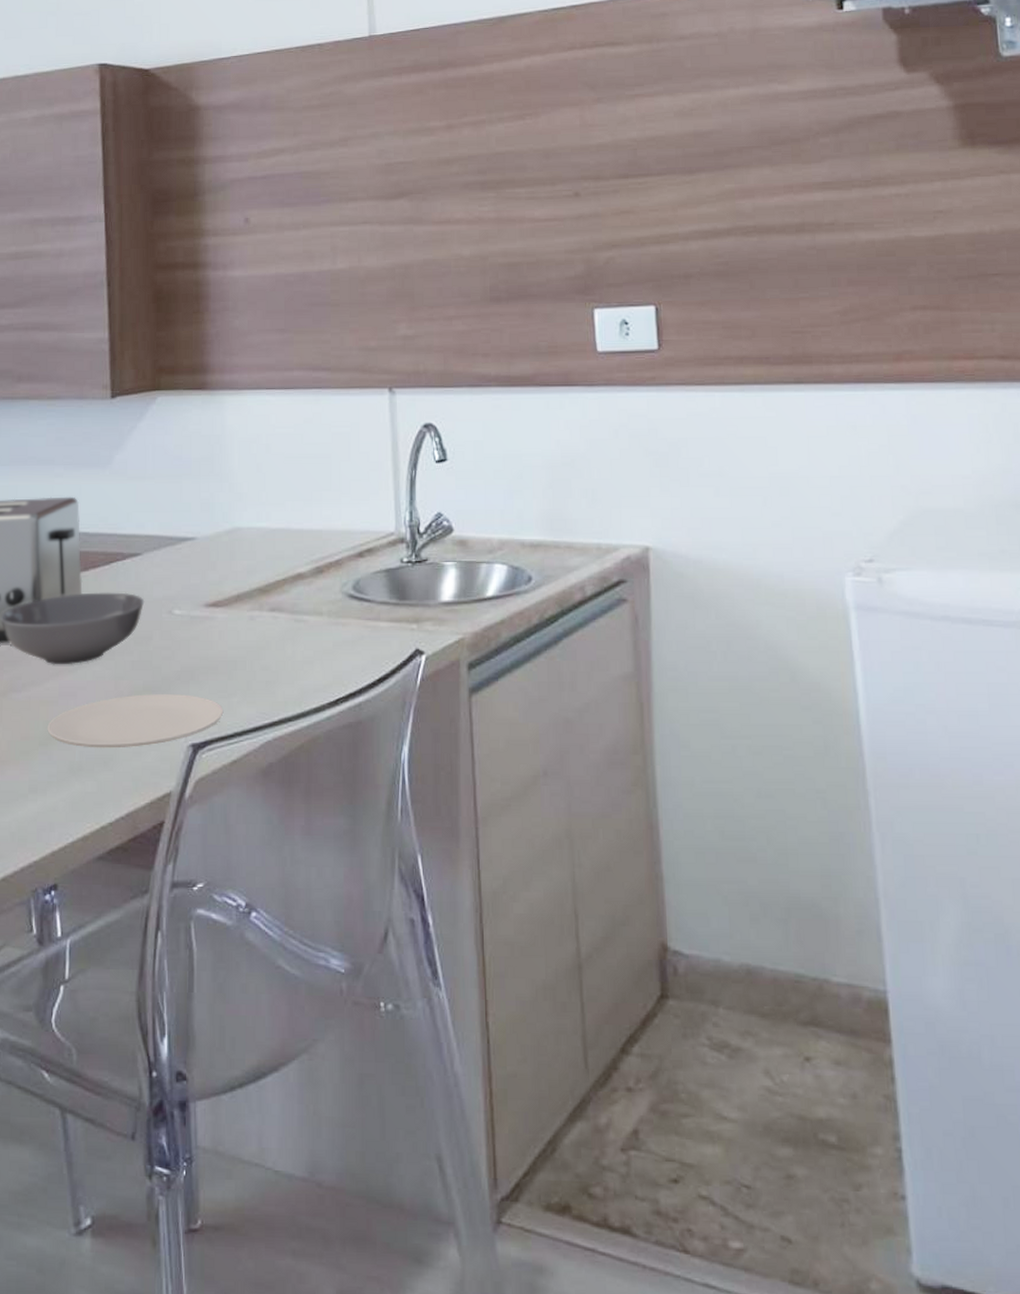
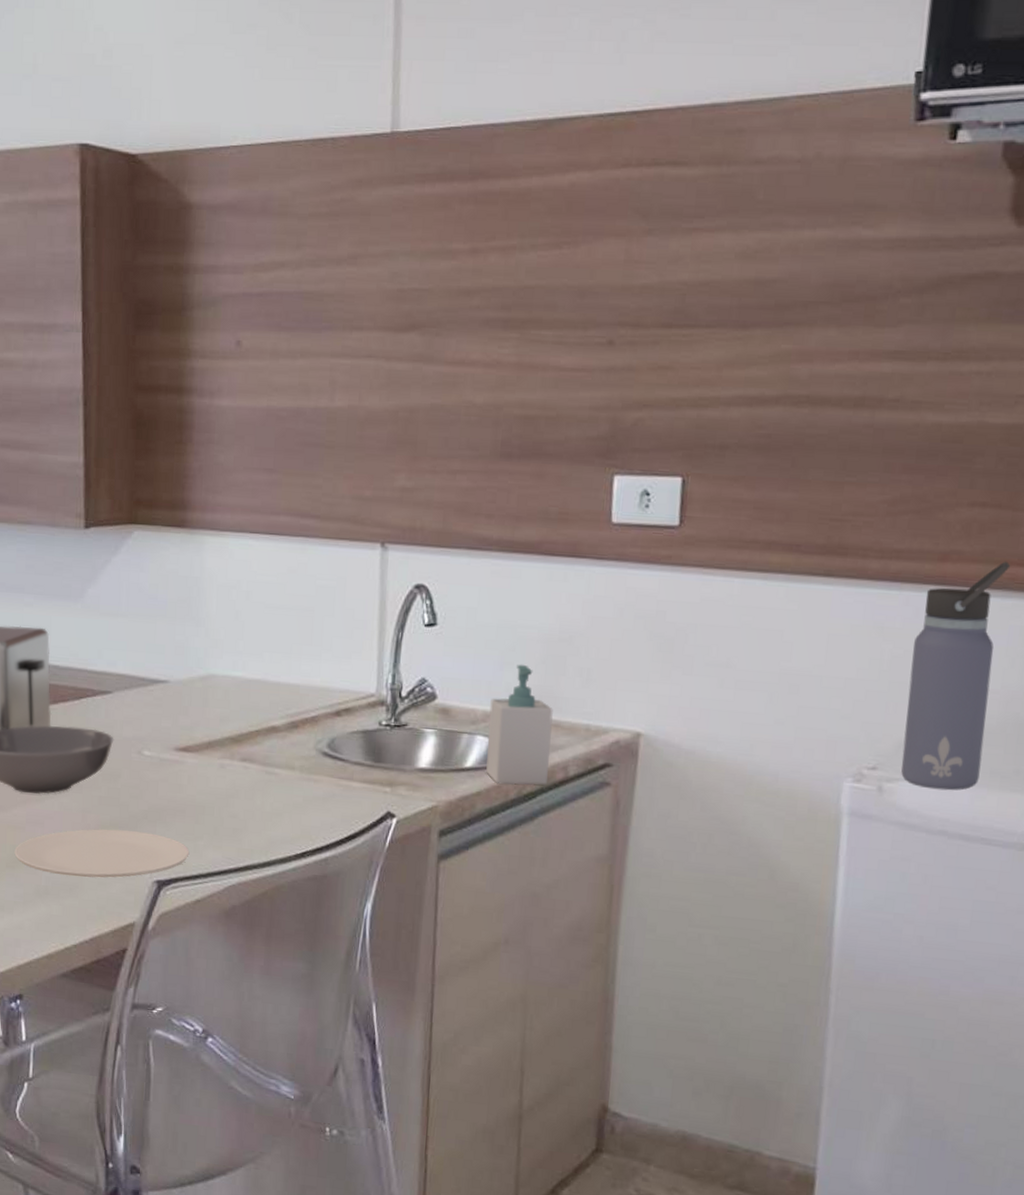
soap bottle: none [504,490,568,611] -> present [486,664,553,786]
water bottle: none [885,356,969,576] -> present [901,561,1011,791]

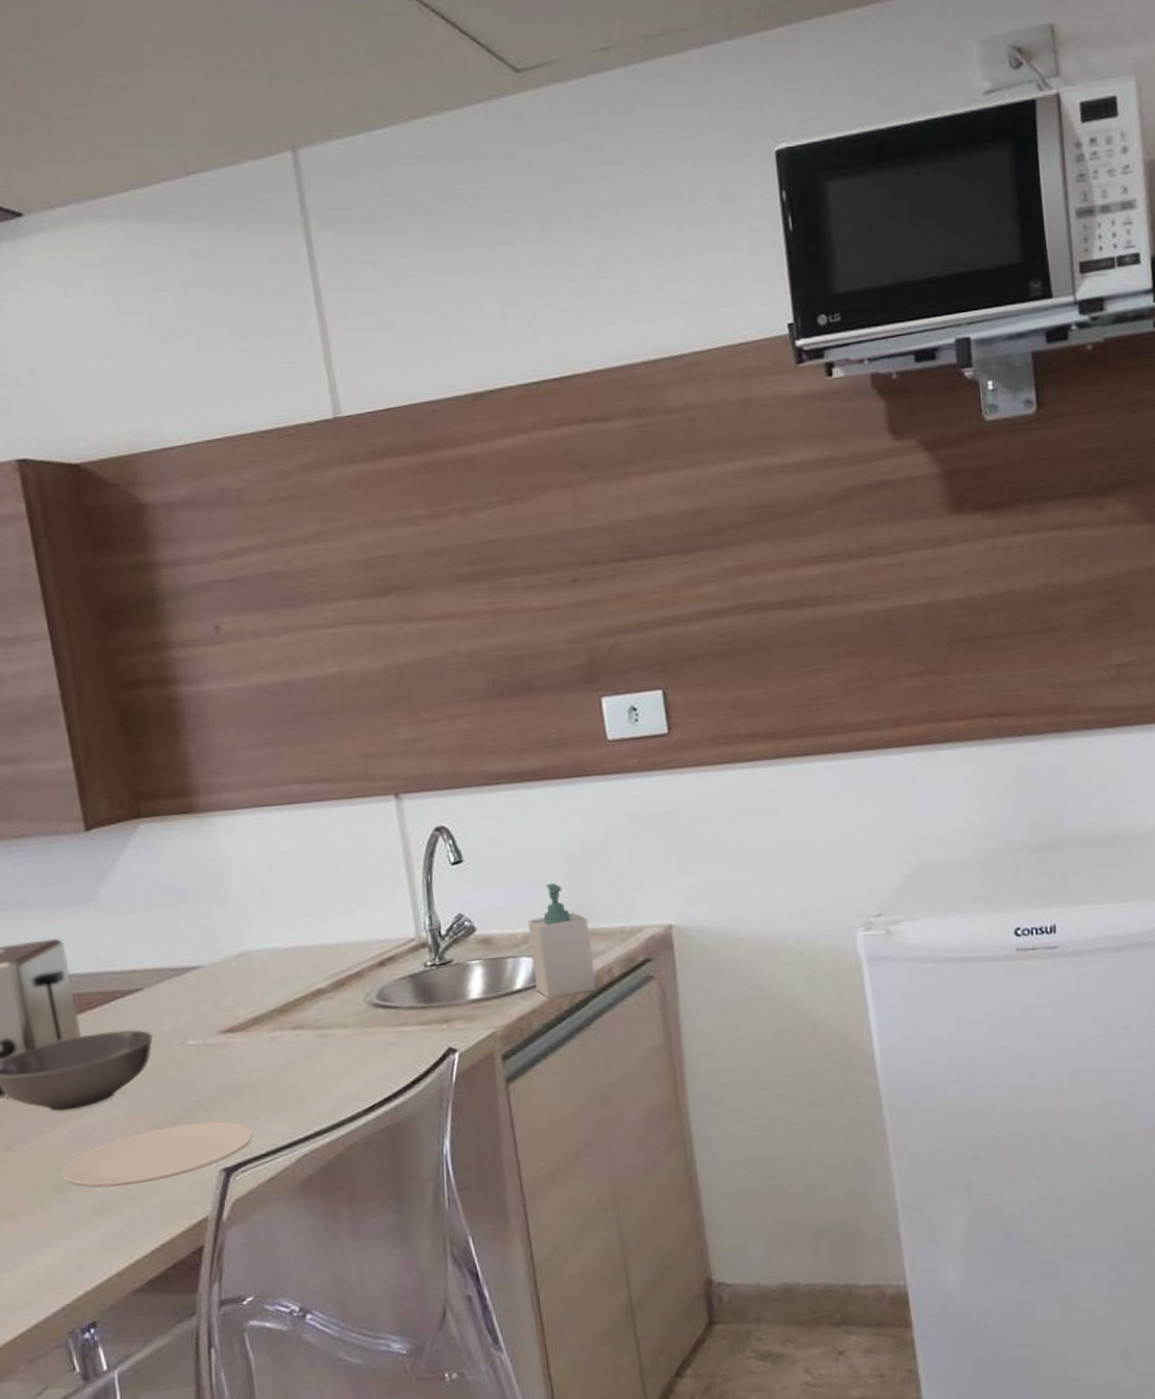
water bottle: present [901,561,1011,791] -> none [888,718,967,924]

